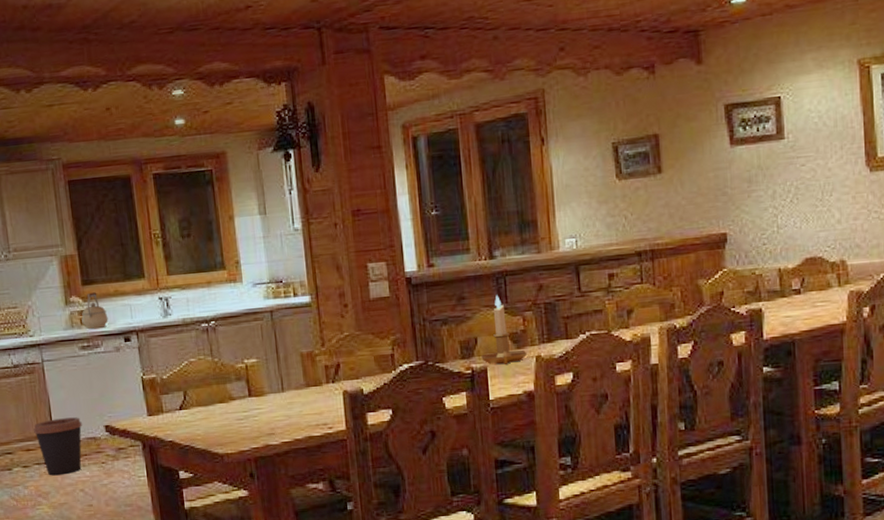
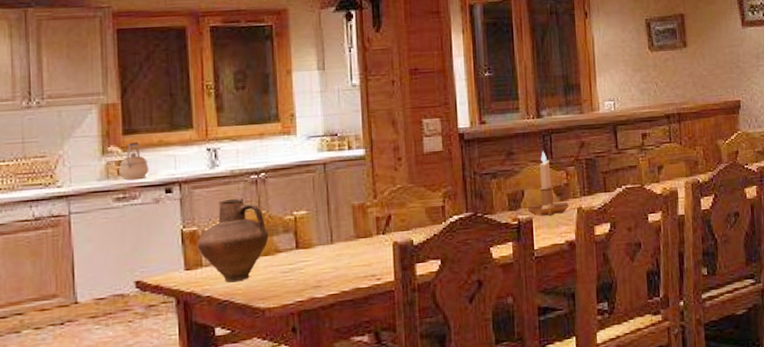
coffee cup: present [34,417,82,476] -> none [52,273,109,338]
pitcher: none [157,346,223,429] -> present [197,198,269,283]

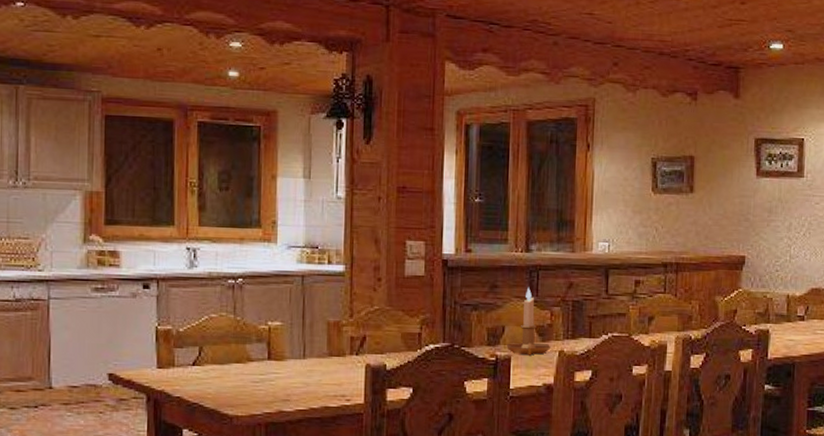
kettle: present [119,142,149,181] -> none [99,233,129,272]
pitcher: present [197,198,269,283] -> none [171,301,242,386]

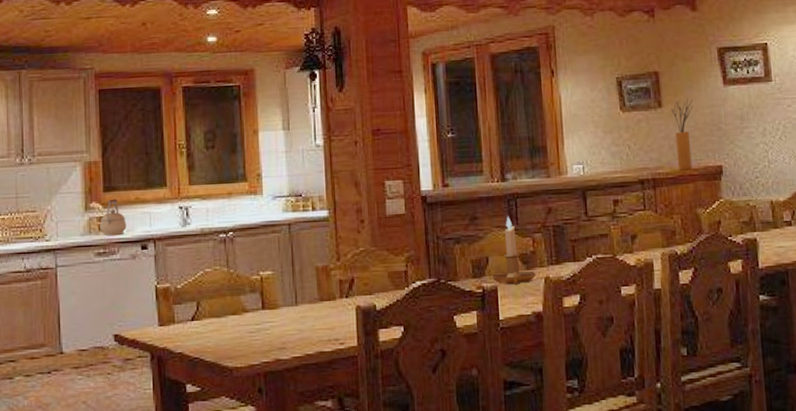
kettle: none [99,233,129,272] -> present [100,199,127,236]
vase: none [702,186,725,258] -> present [671,98,694,171]

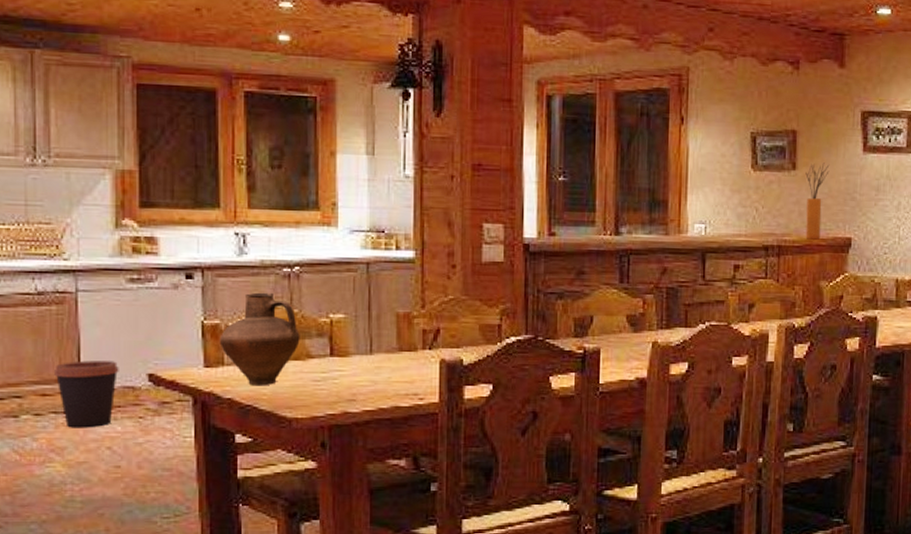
coffee cup: none [40,325,91,386] -> present [54,360,119,428]
kettle: present [100,199,127,236] -> none [134,217,168,260]
pitcher: none [170,256,236,340] -> present [219,292,300,386]
candlestick: present [492,217,536,285] -> none [595,274,643,347]

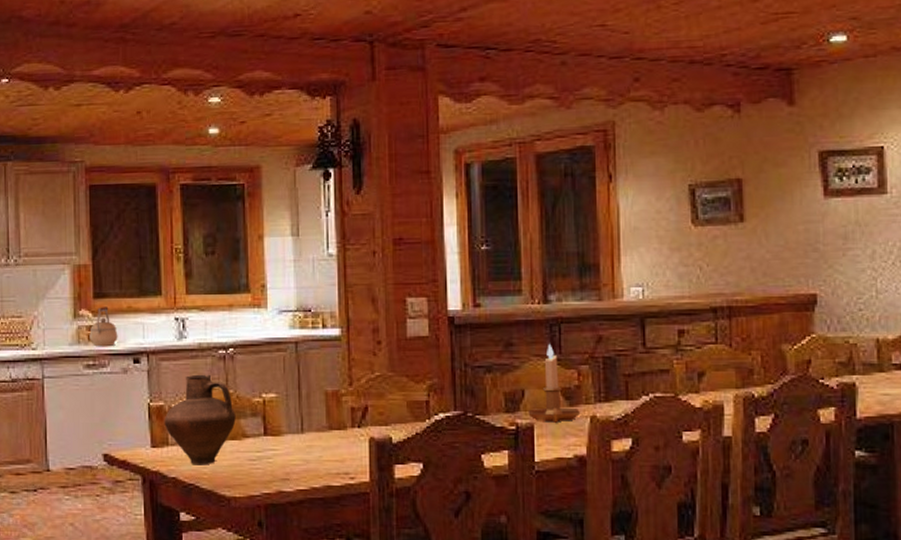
coffee cup: present [54,360,119,428] -> none [26,442,79,505]
kettle: none [134,217,168,260] -> present [89,307,118,347]
candlestick: none [595,274,643,347] -> present [528,345,580,423]
vase: present [805,163,830,240] -> none [756,212,784,298]

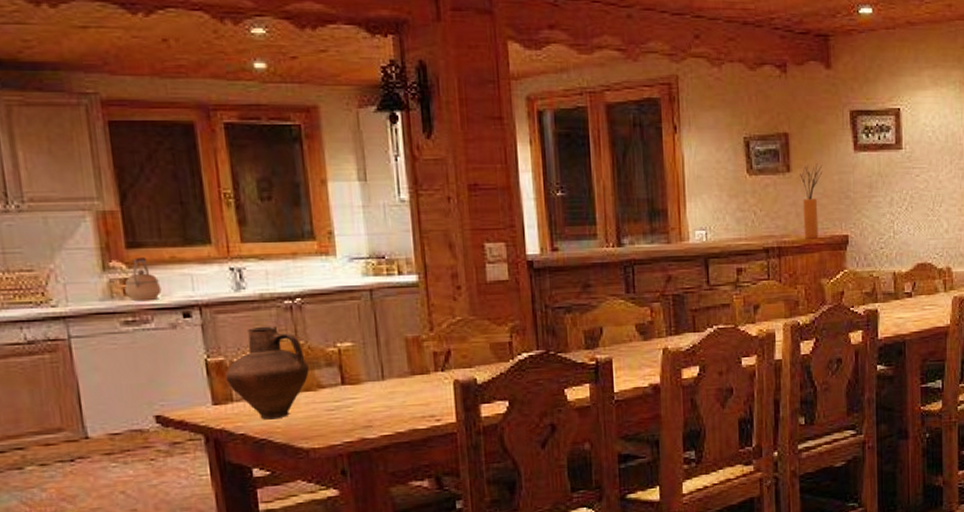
candlestick: present [528,345,580,423] -> none [606,285,653,356]
vase: none [756,212,784,298] -> present [800,163,823,239]

